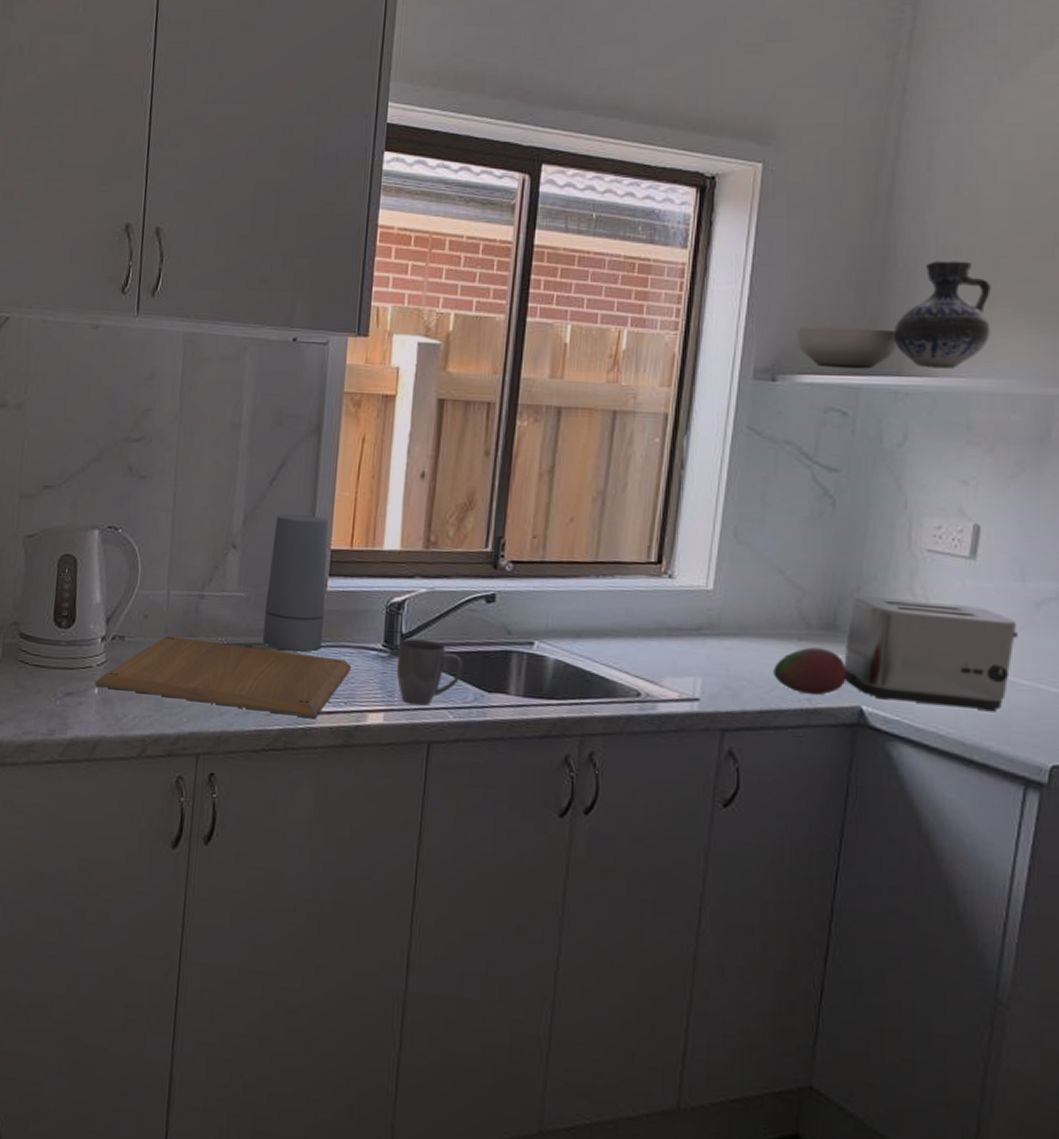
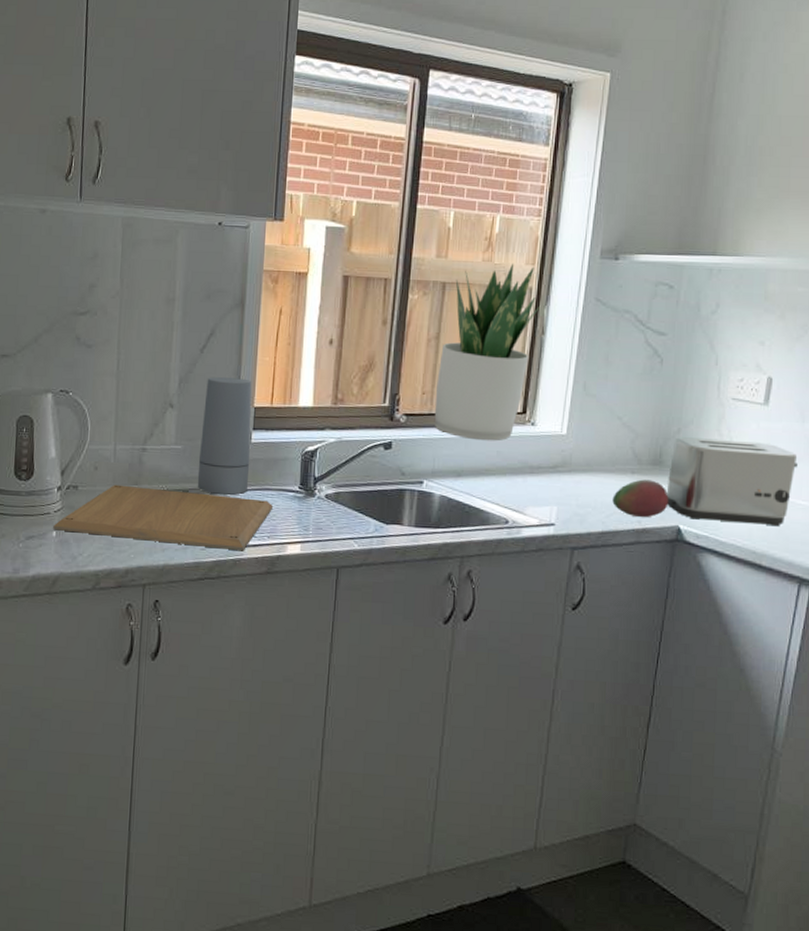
mug: present [396,638,464,706] -> none [310,481,366,537]
planter: none [547,384,677,596] -> present [434,263,539,441]
bowl: present [796,326,899,369] -> none [635,213,714,250]
ceramic jug: present [893,260,991,369] -> none [710,158,786,249]

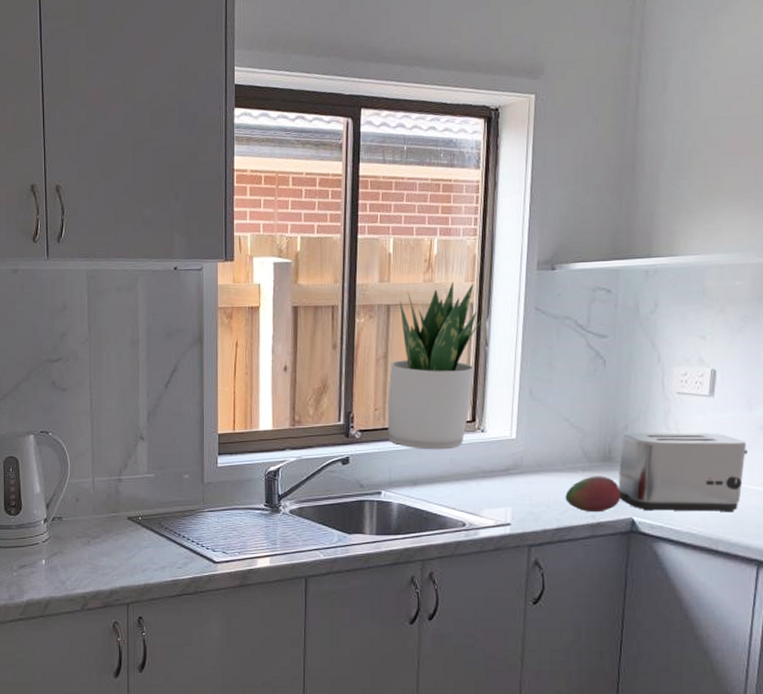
chopping board: present [53,484,273,552] -> none [42,513,241,568]
canister: present [197,377,252,495] -> none [170,408,218,516]

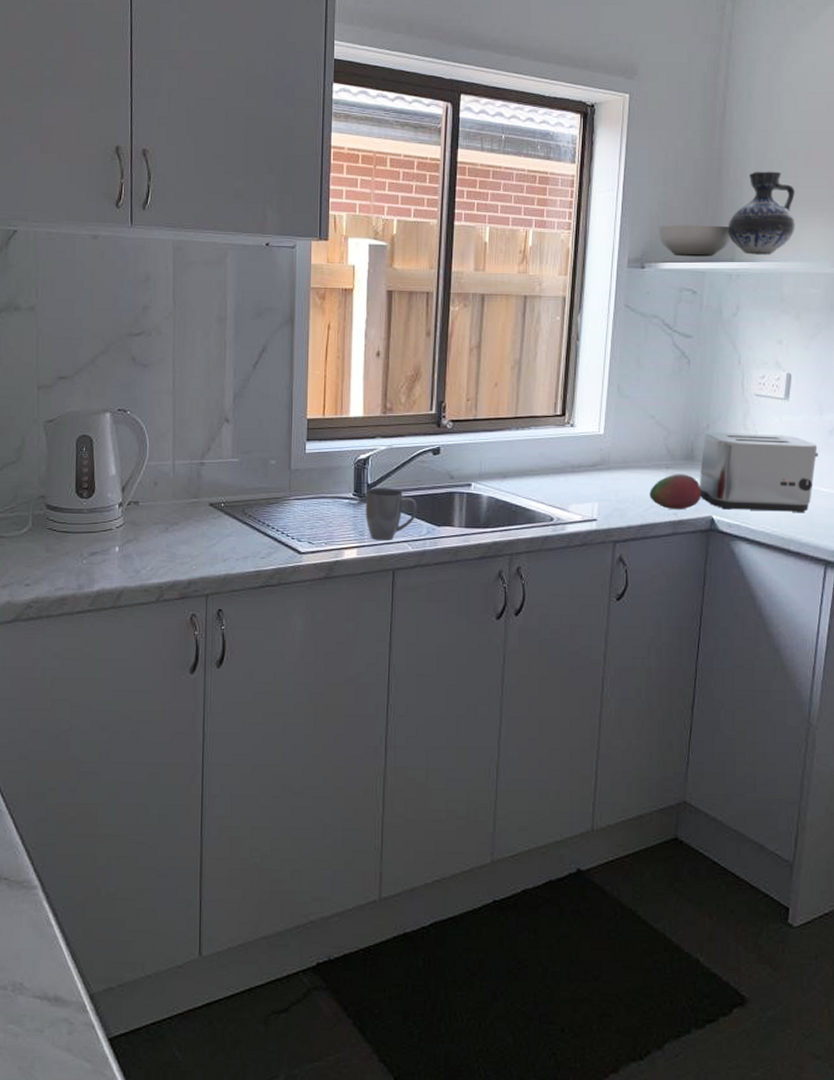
mug: none [276,498,329,549] -> present [365,487,418,541]
planter: present [387,281,481,450] -> none [479,274,573,443]
bowl: none [568,221,648,256] -> present [658,224,732,257]
ceramic jug: none [643,161,718,250] -> present [728,171,795,255]

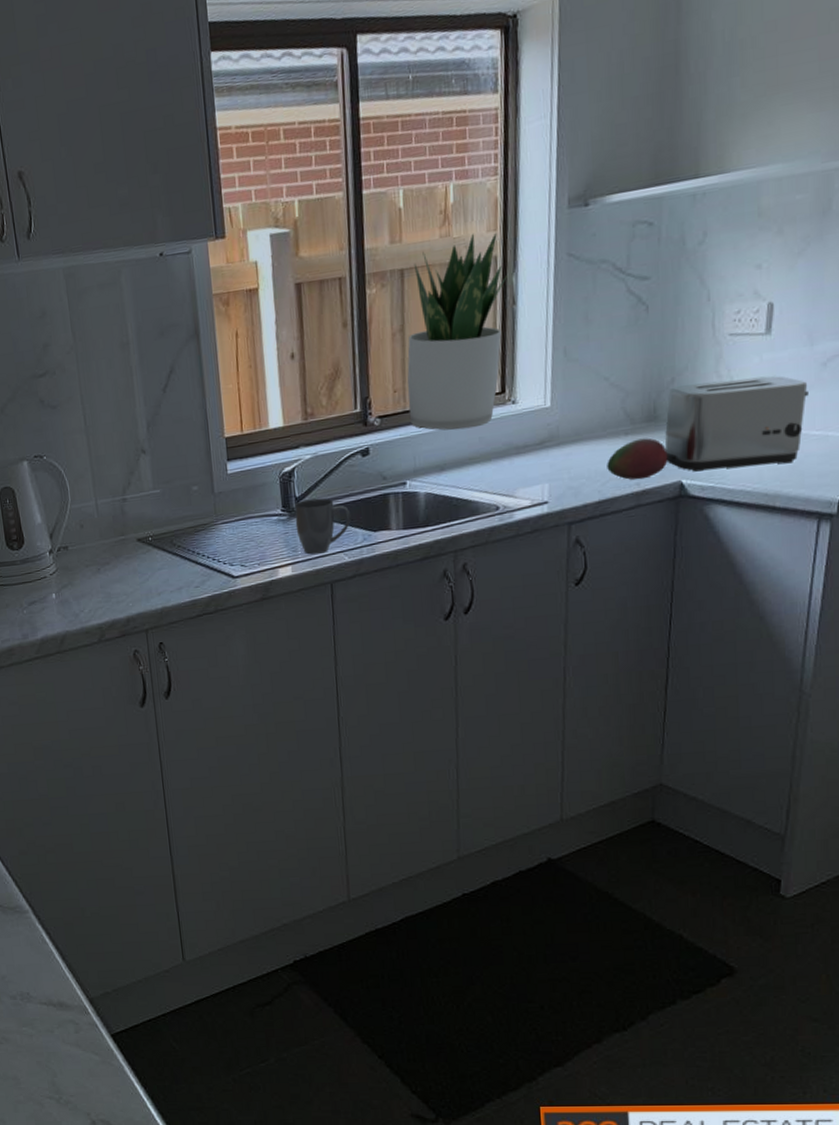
planter: none [479,274,573,443] -> present [407,233,507,431]
bowl: present [658,224,732,257] -> none [602,134,695,184]
ceramic jug: present [728,171,795,255] -> none [689,52,776,166]

